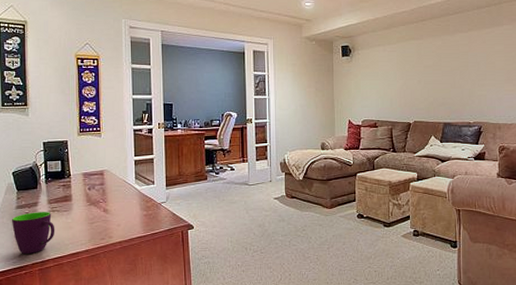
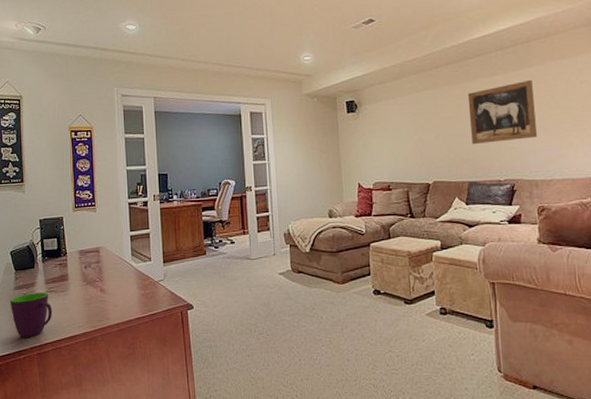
wall art: none [447,36,502,91] -> present [467,79,537,145]

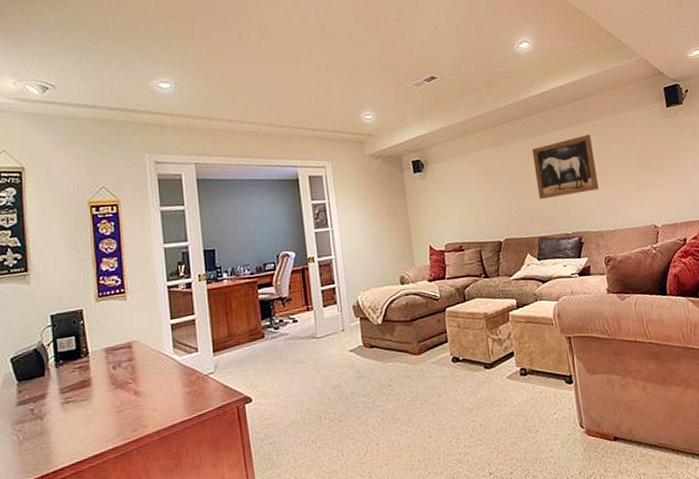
mug: present [11,292,53,338] -> none [12,404,71,466]

